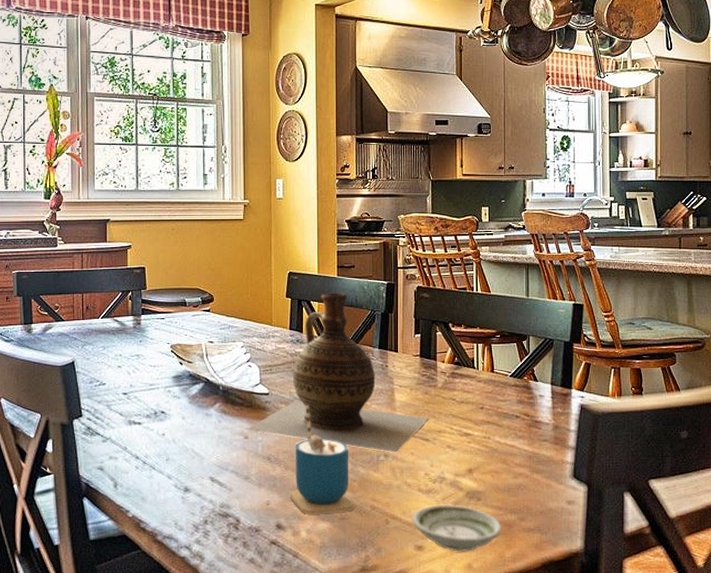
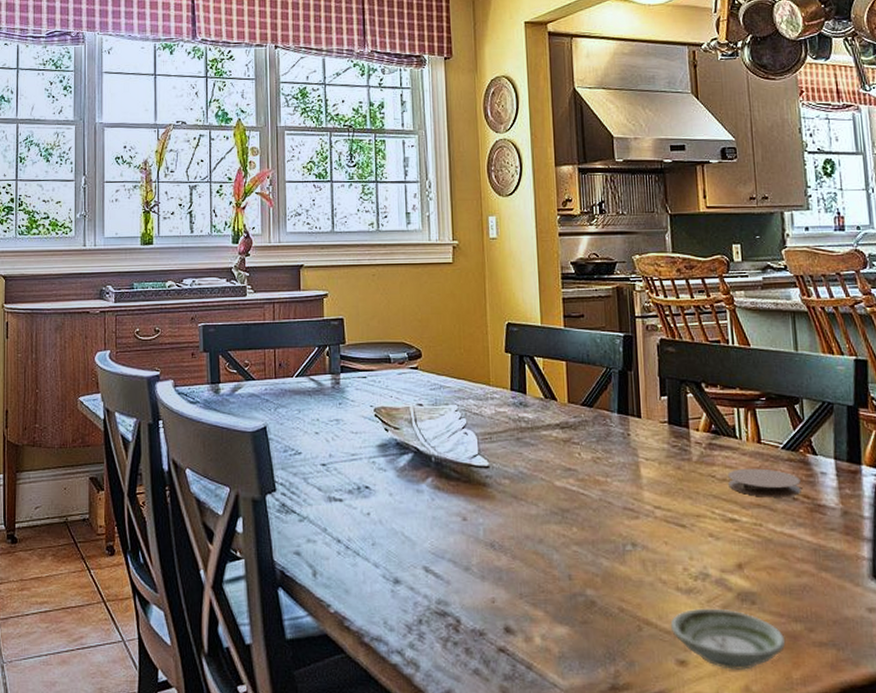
ceramic jug: present [246,293,429,453] -> none [464,347,684,542]
cup: present [290,404,355,515] -> none [519,480,599,616]
coaster: none [466,392,523,416] -> present [728,468,801,497]

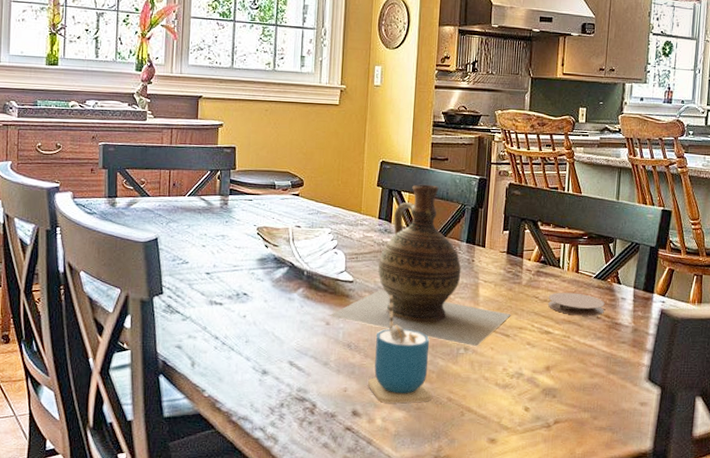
ceramic jug: none [464,347,684,542] -> present [328,184,511,347]
cup: none [519,480,599,616] -> present [368,294,432,403]
saucer: present [670,608,786,670] -> none [487,399,575,447]

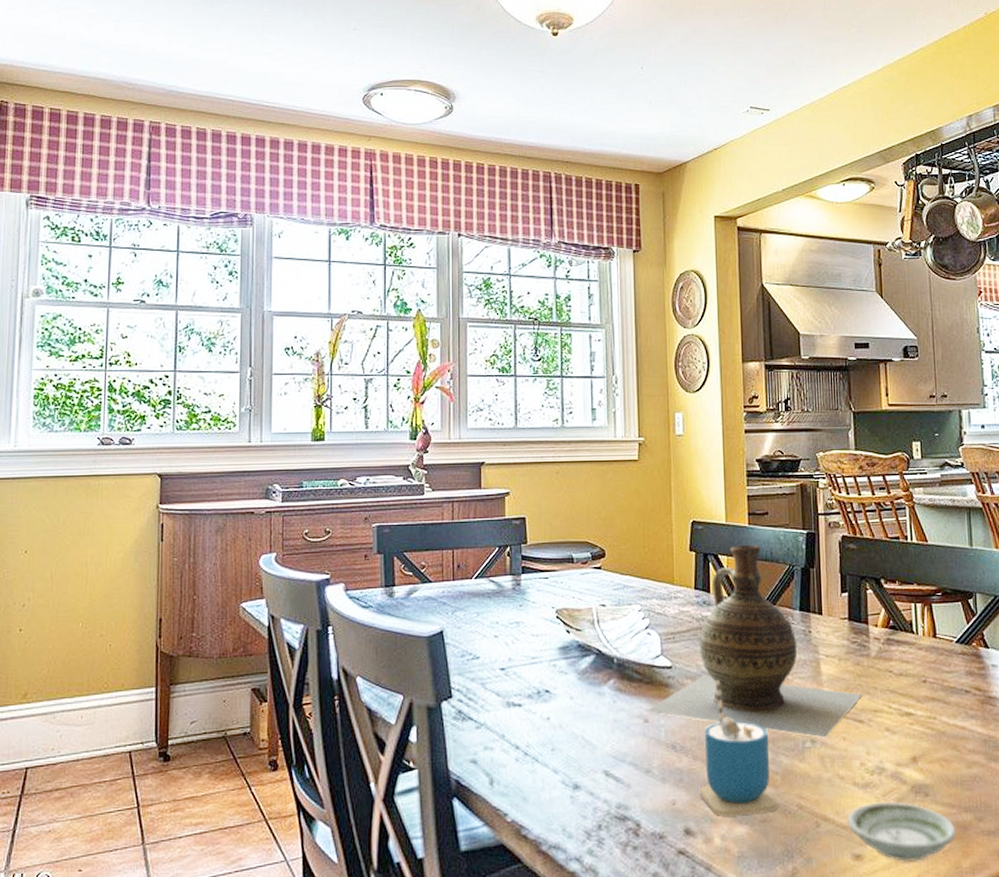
saucer: none [487,399,575,447] -> present [847,801,957,862]
coaster: present [548,292,605,316] -> none [905,662,973,691]

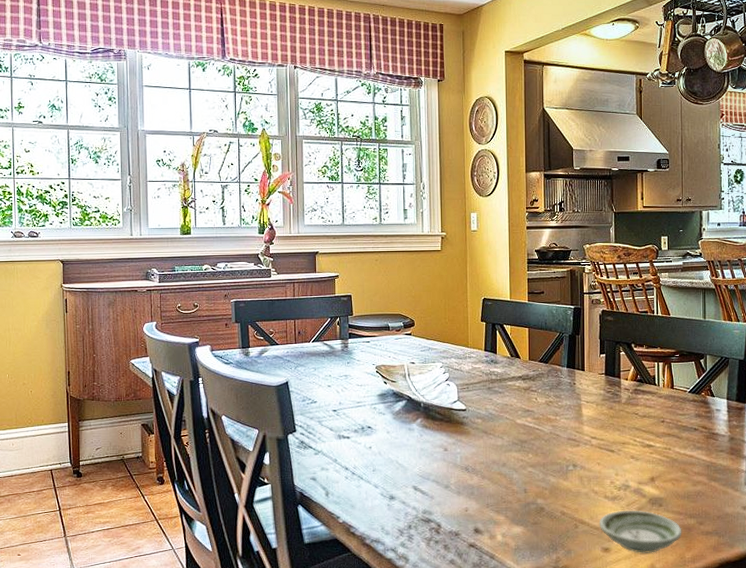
ceramic jug: present [646,544,863,738] -> none [446,317,614,463]
cup: present [700,679,778,817] -> none [487,419,546,520]

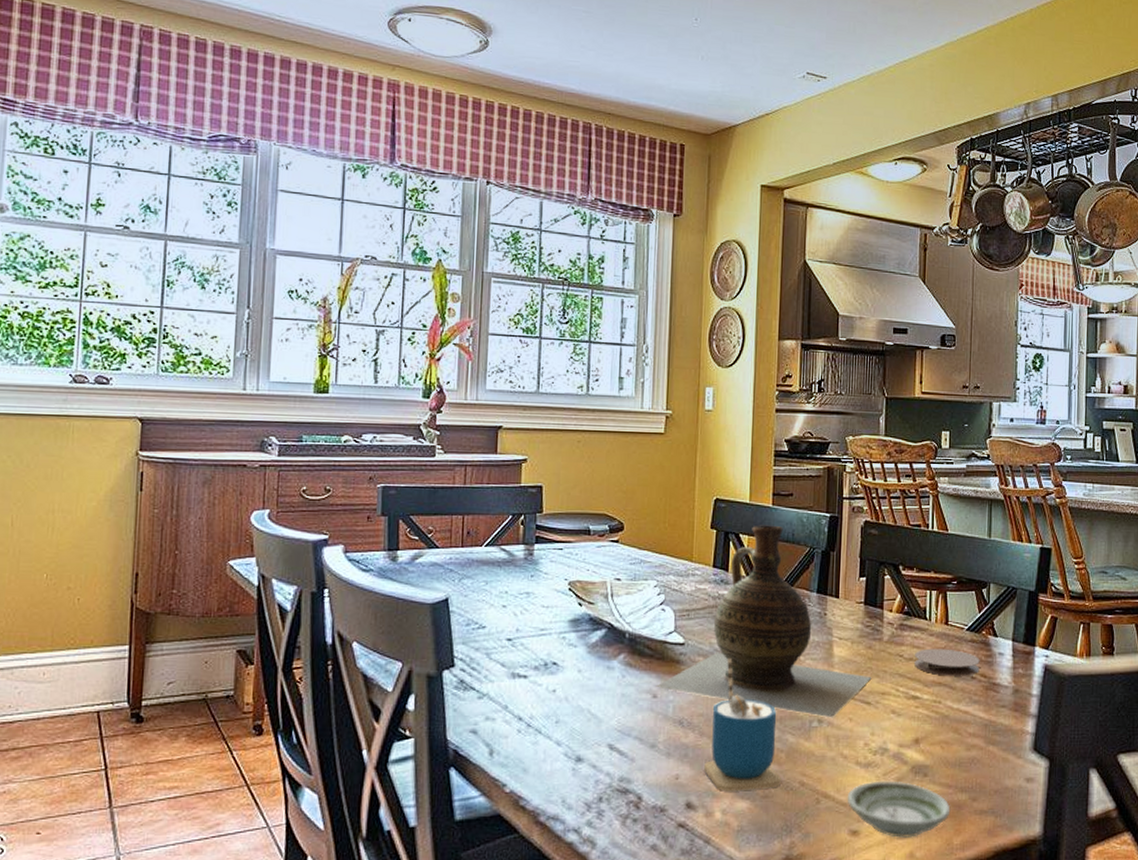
ceramic jug: none [446,317,614,463] -> present [655,525,872,718]
cup: none [487,419,546,520] -> present [704,657,781,792]
coaster: none [648,407,701,429] -> present [914,648,980,676]

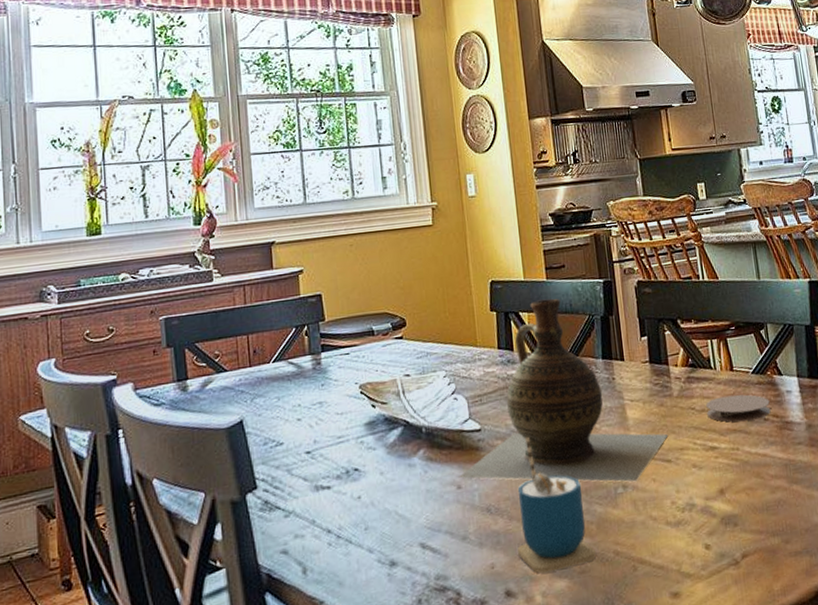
saucer: present [847,781,951,838] -> none [662,535,766,594]

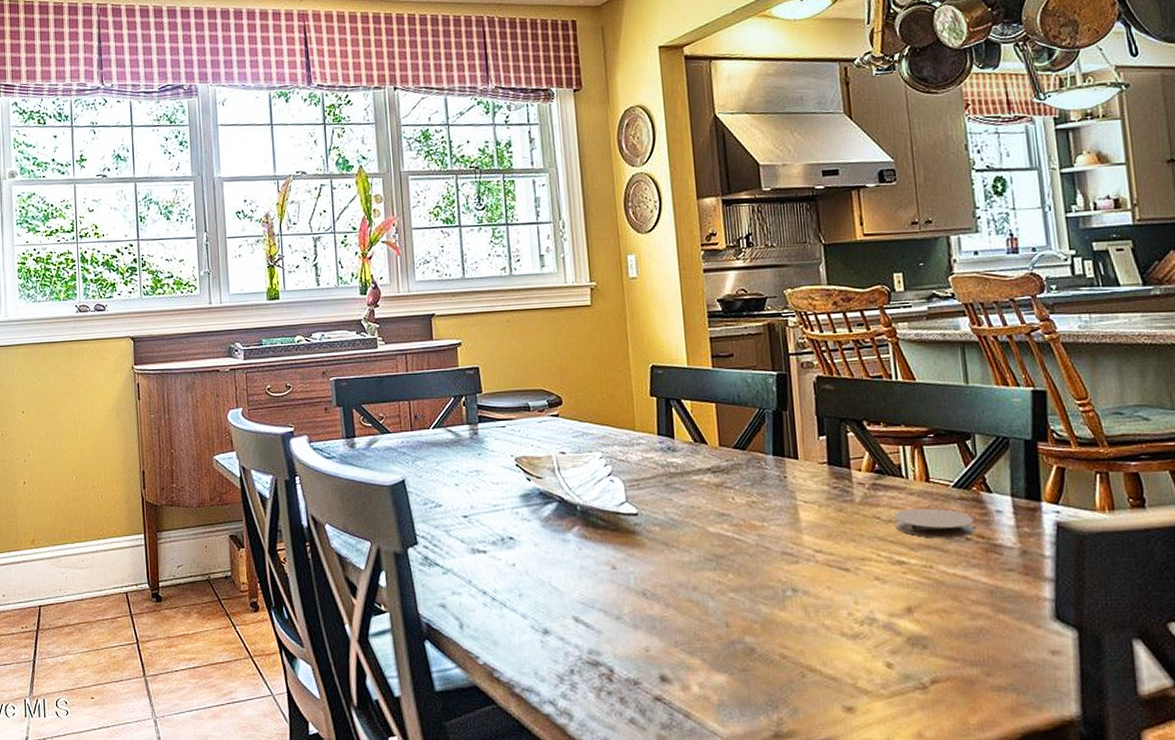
ceramic jug: present [458,298,668,482] -> none [613,388,847,587]
cup: present [518,436,596,574] -> none [674,526,759,664]

